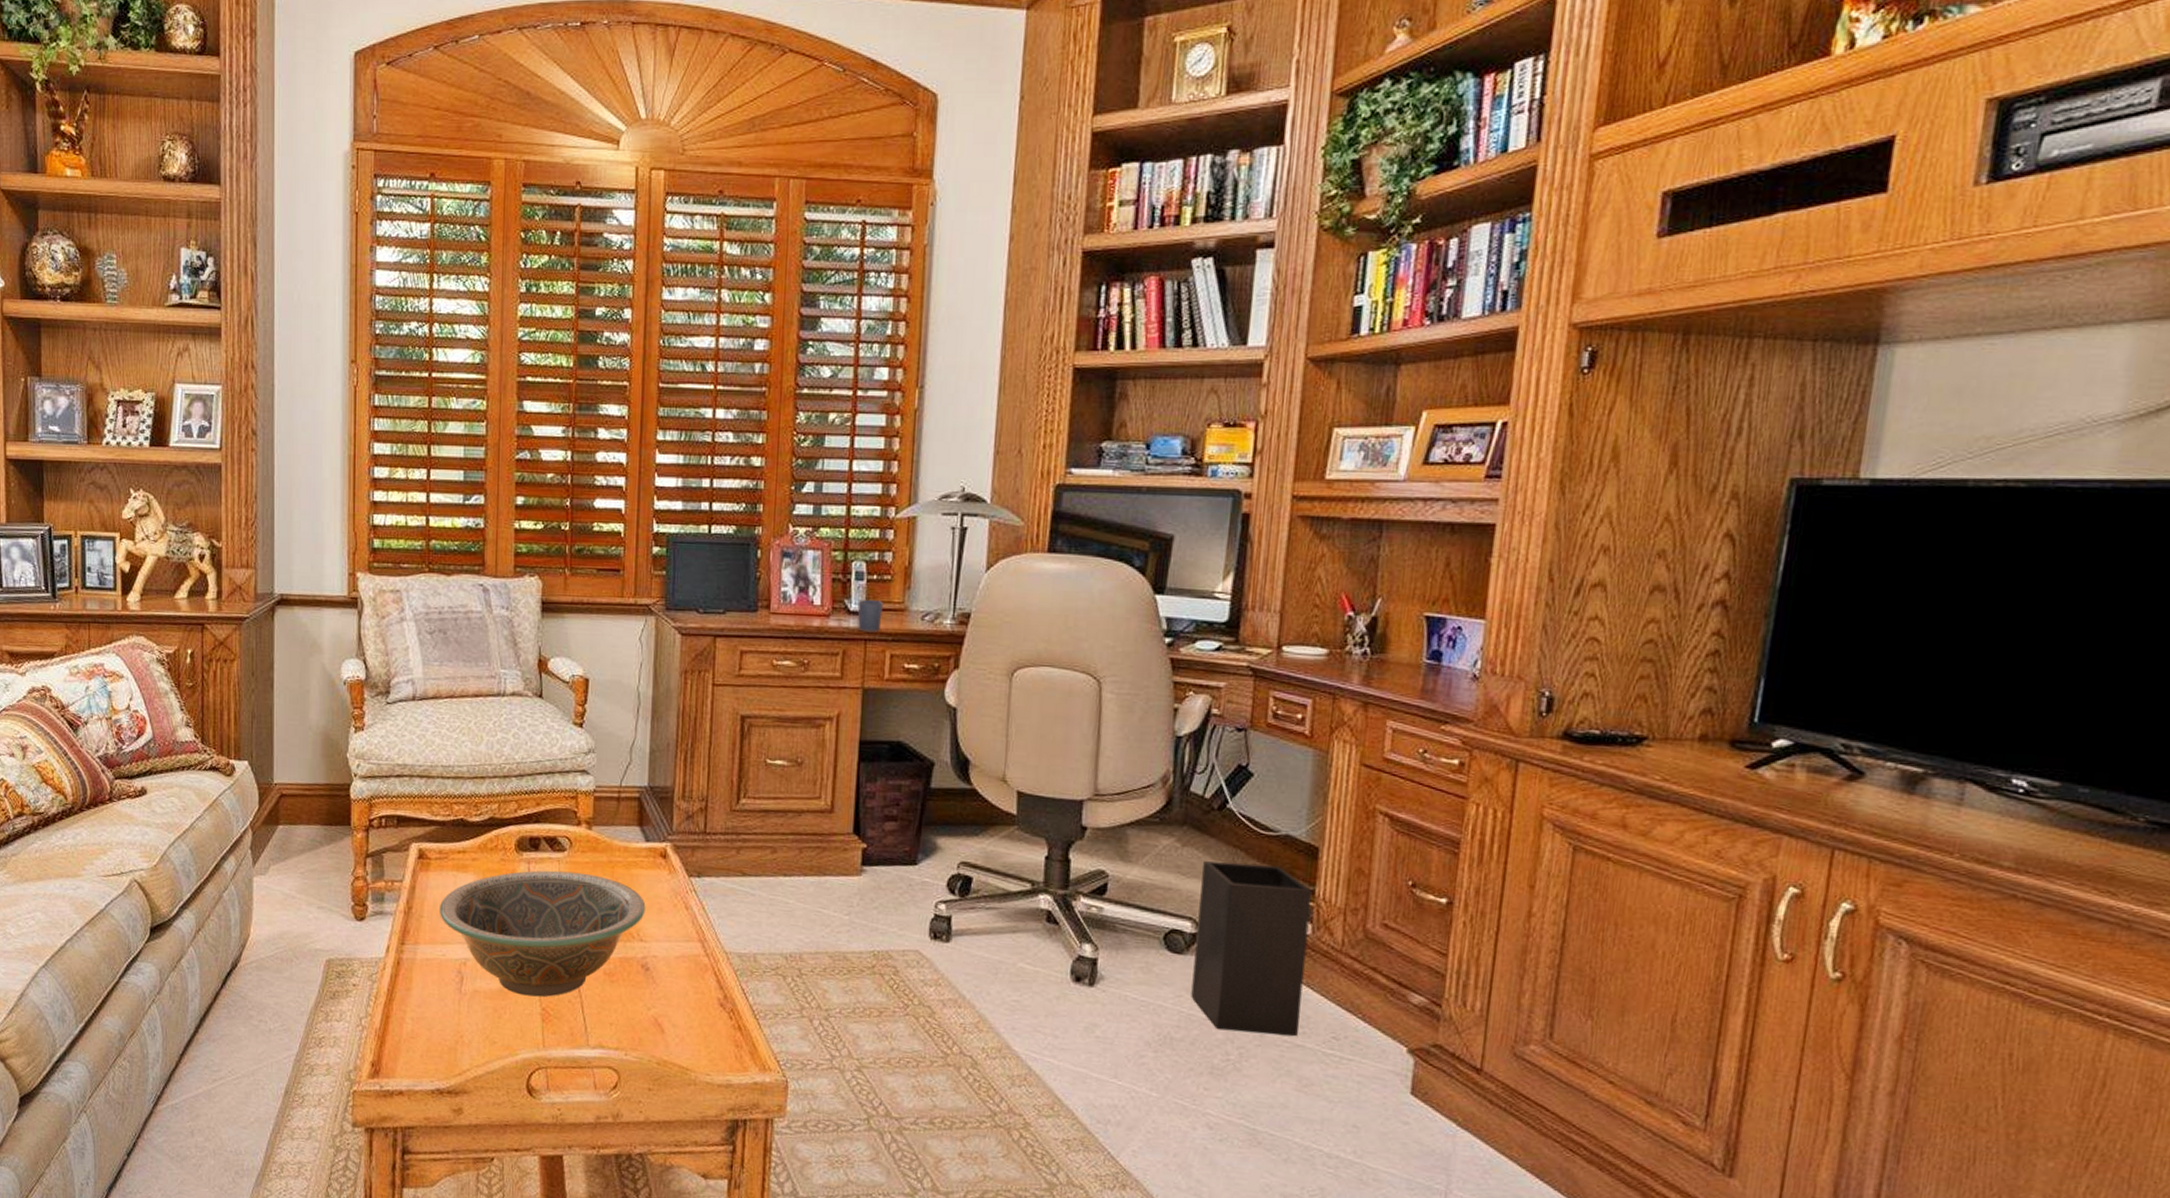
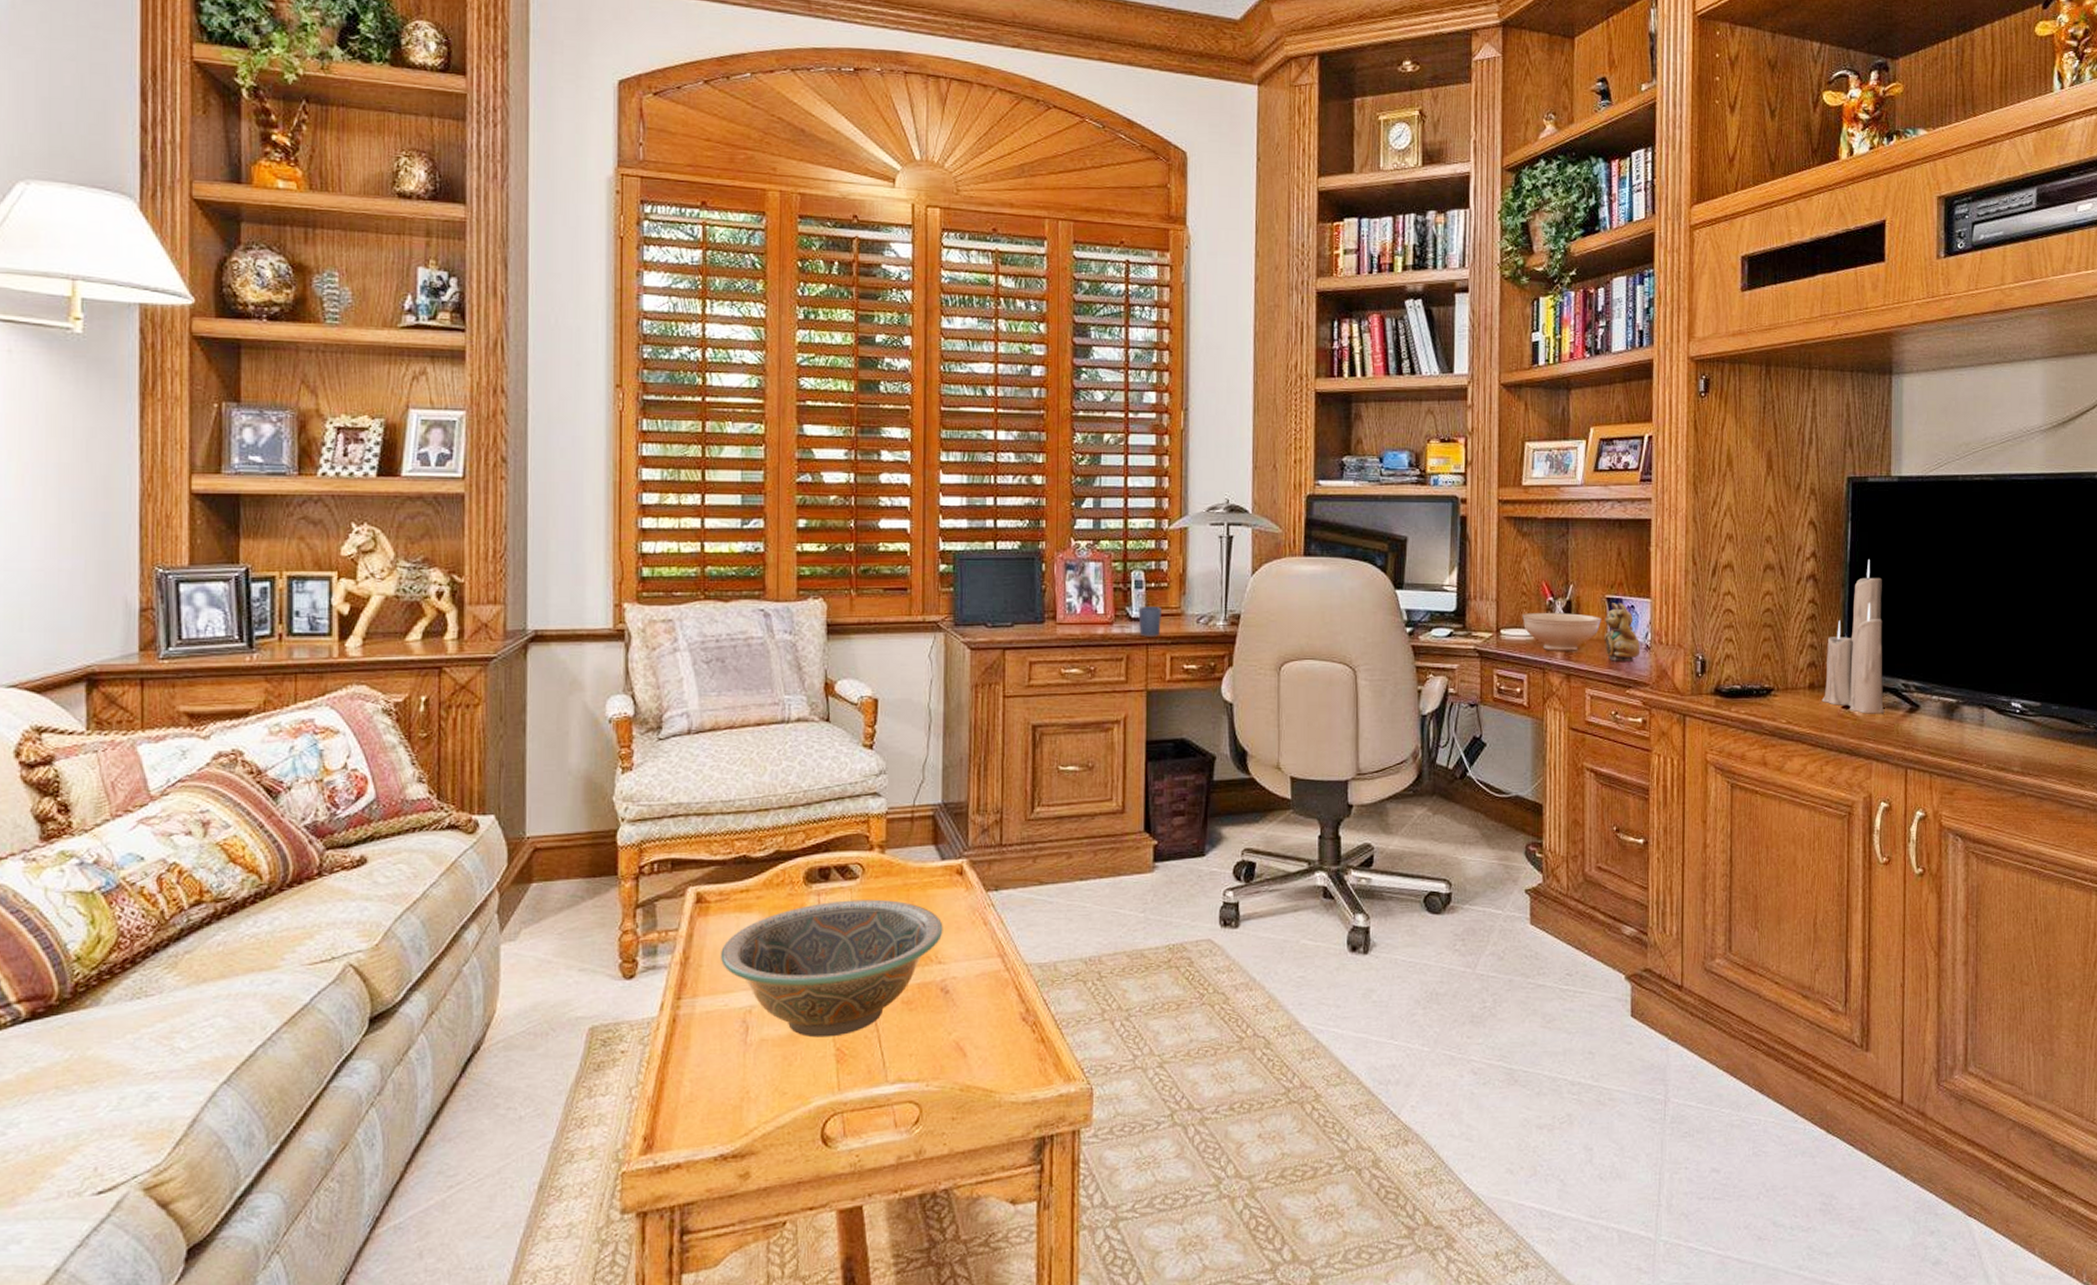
trash bin: present [1191,861,1313,1036] -> none [1450,825,1541,979]
decorative bowl: none [1310,629,1416,677] -> present [1521,613,1601,652]
decorative figurine: none [1416,622,1465,694] -> present [1604,603,1639,663]
candle: none [1716,584,1828,781] -> present [1821,559,1885,715]

